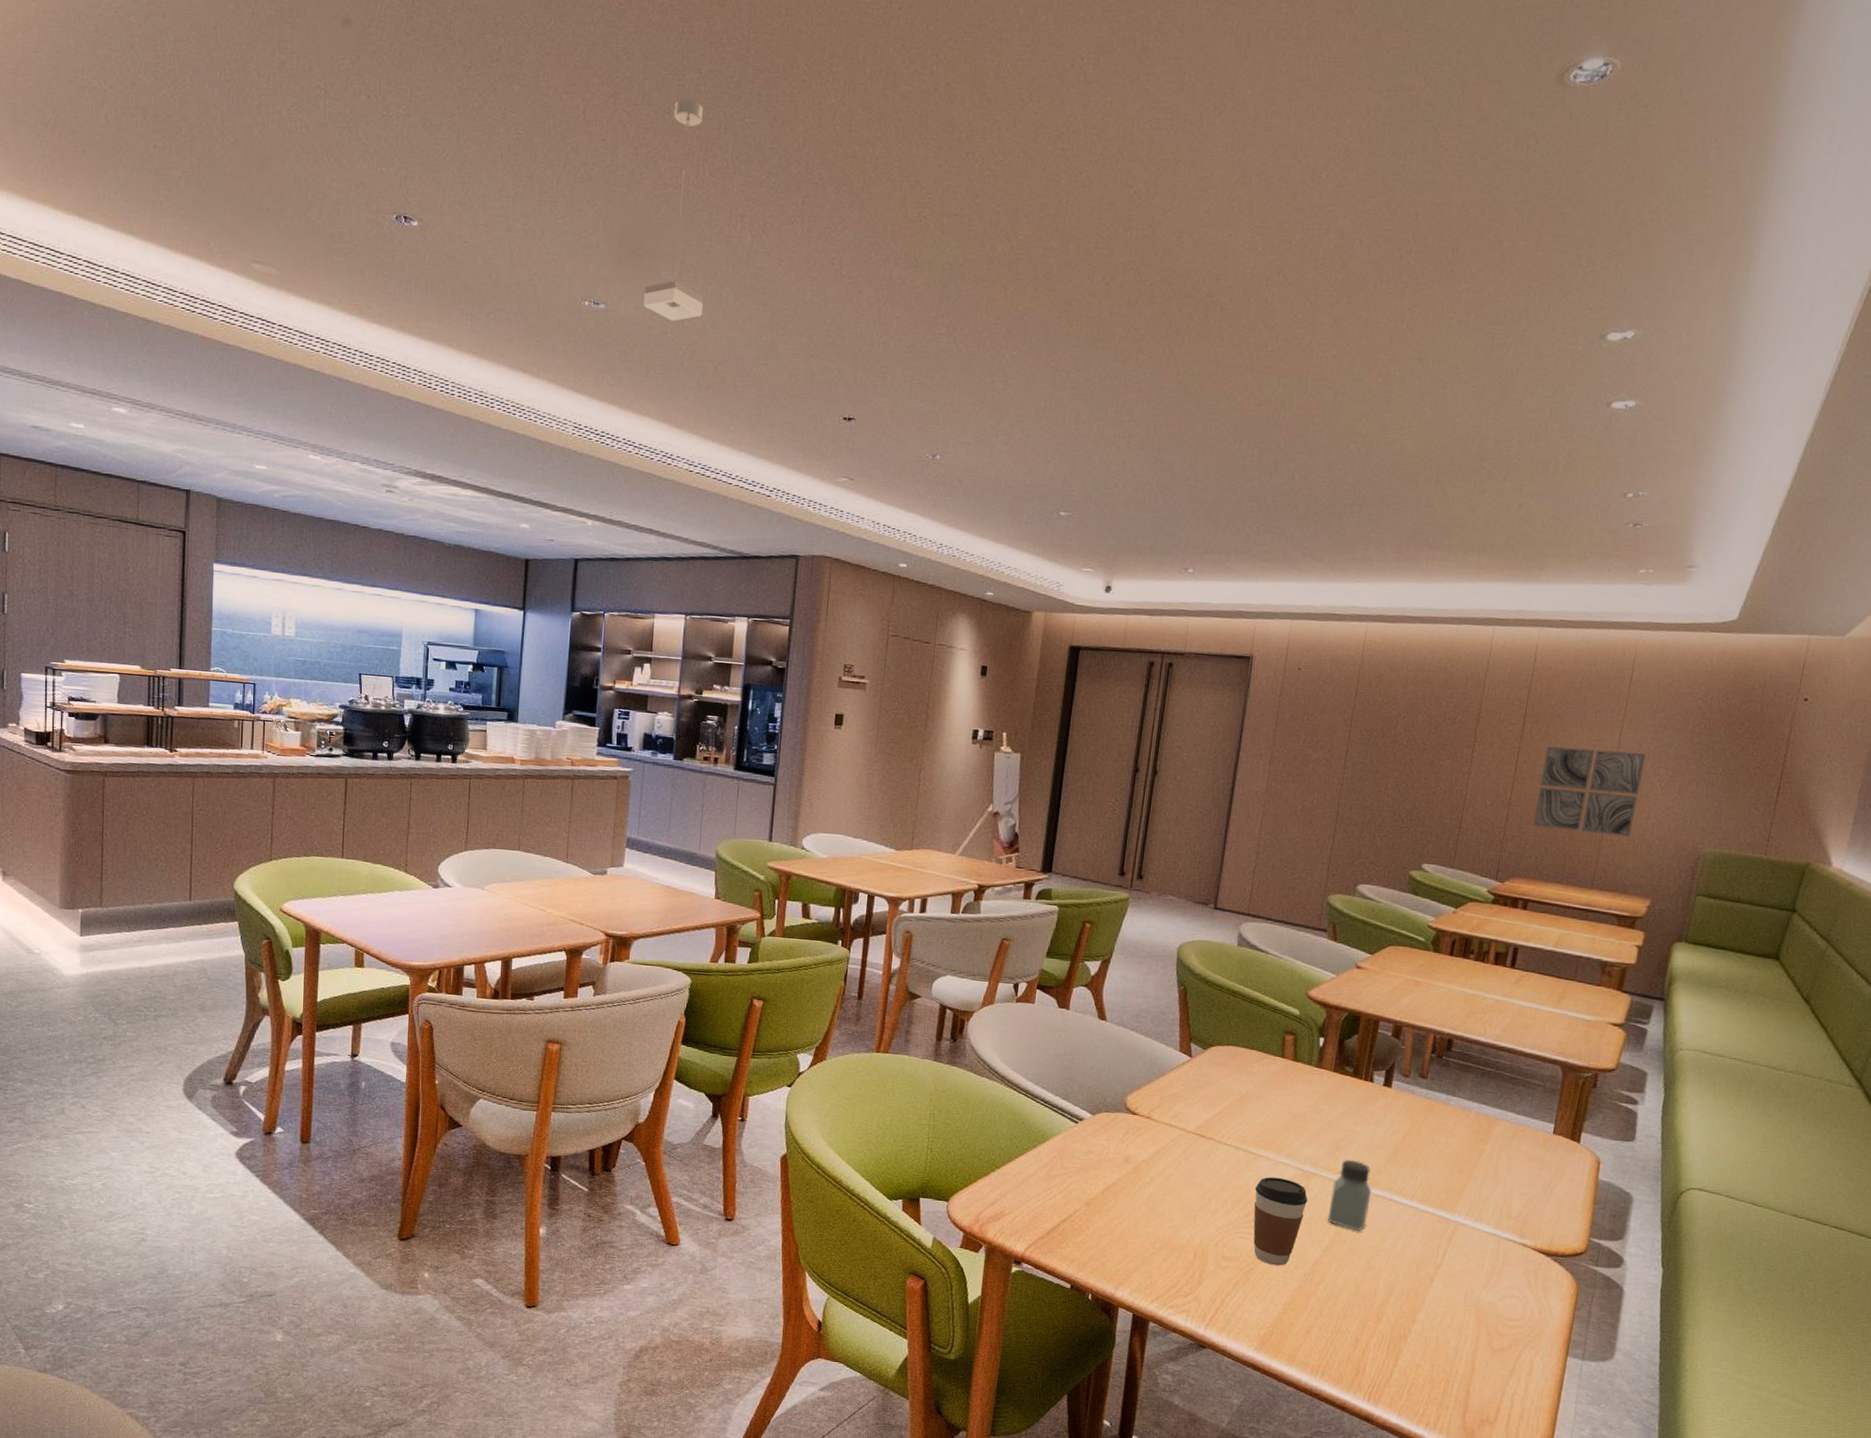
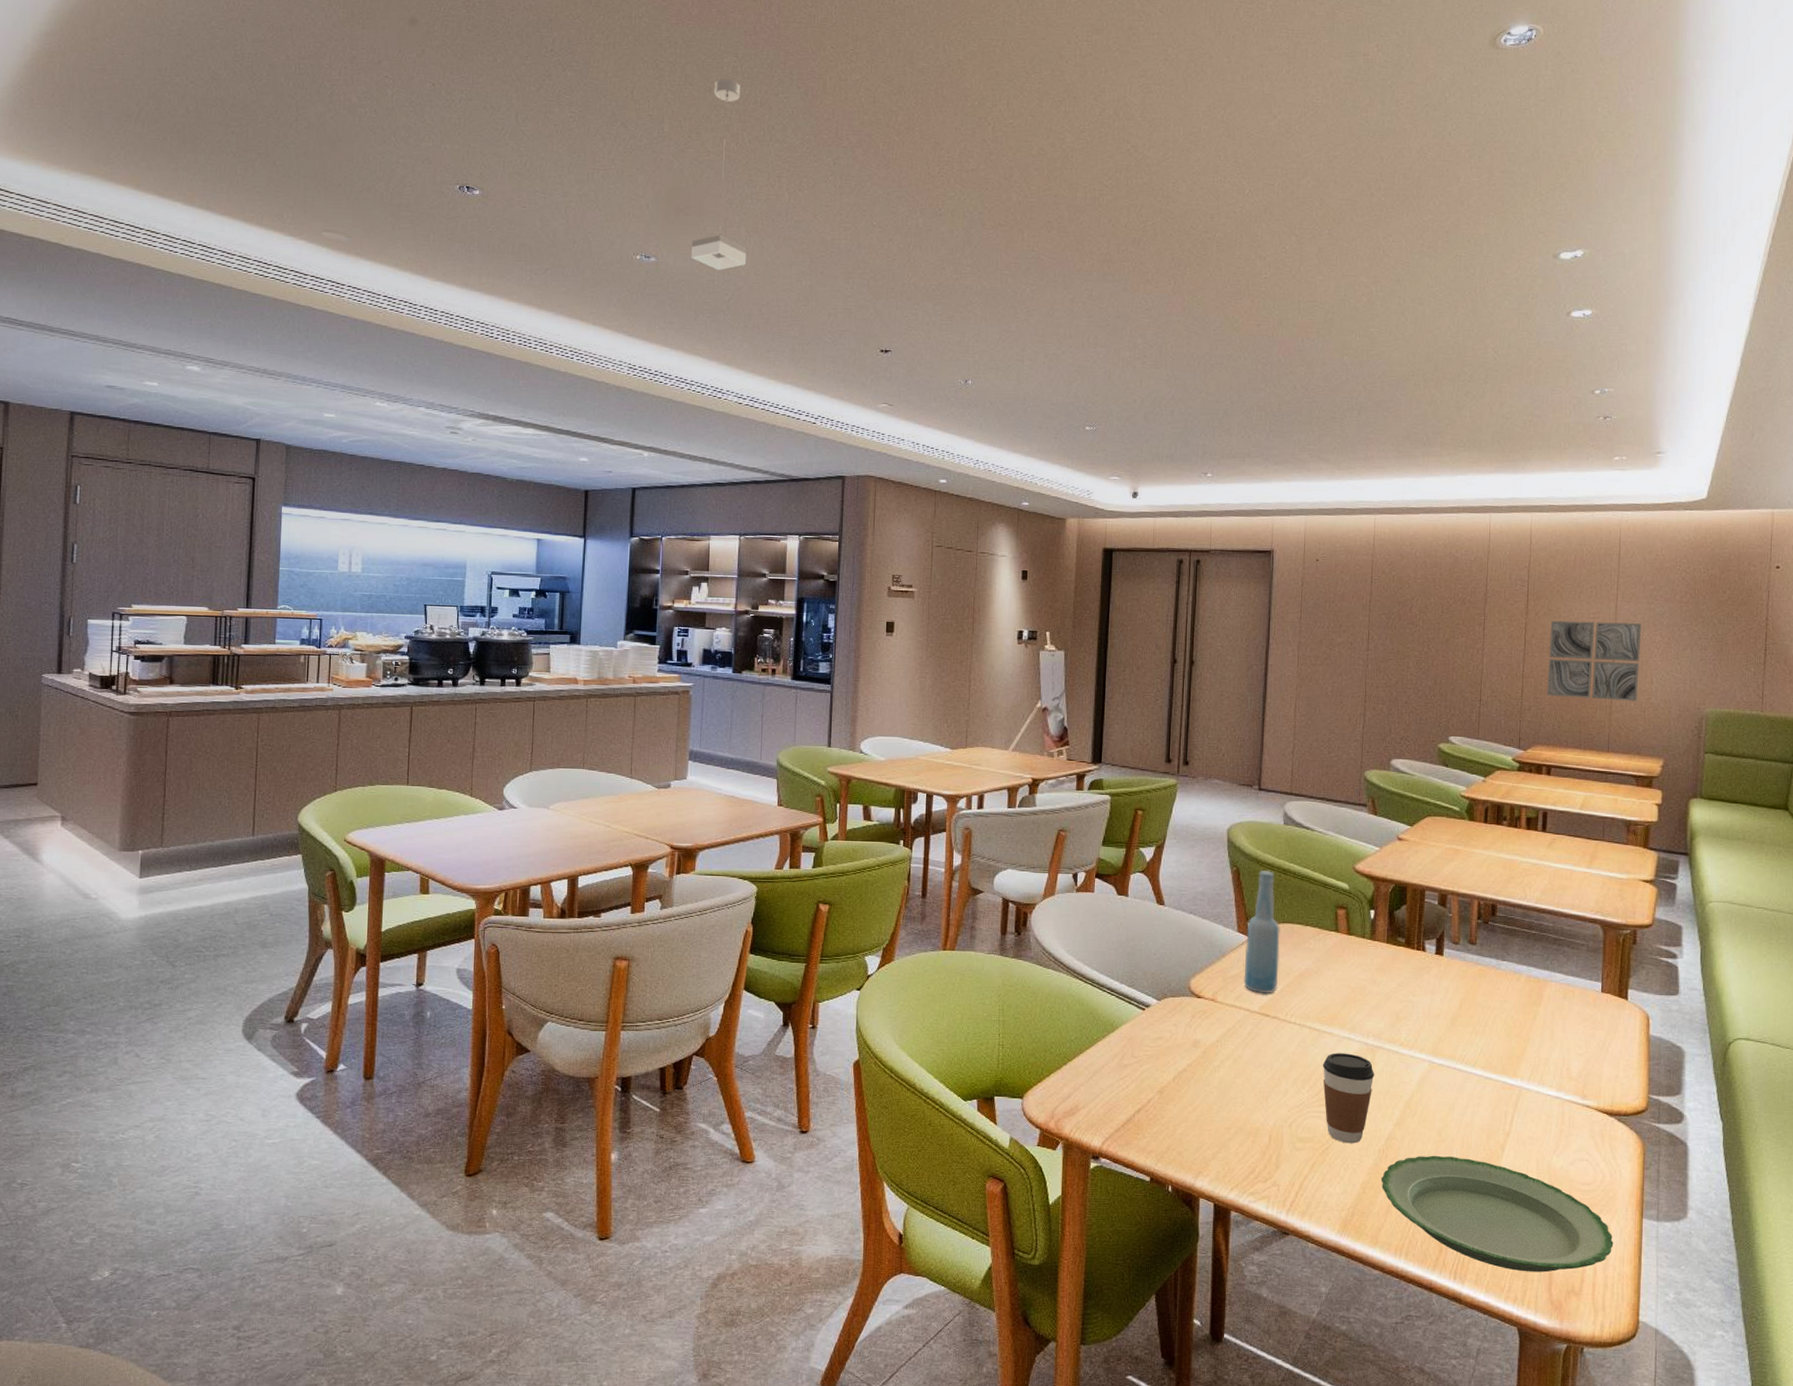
bottle: none [1181,990,1224,1115] -> present [1243,869,1280,993]
plate: none [1303,1282,1535,1401] -> present [1381,1155,1614,1273]
saltshaker: present [1328,1159,1371,1232] -> none [1396,1030,1435,1103]

